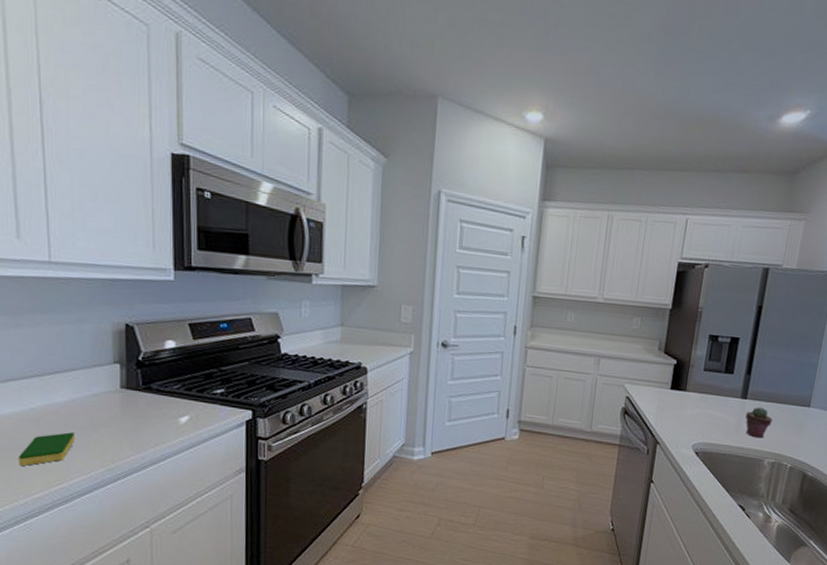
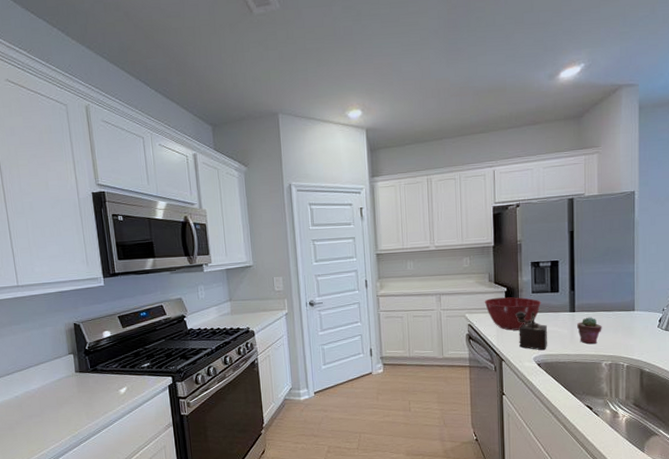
dish sponge: present [19,432,74,467] -> none [10,411,48,442]
mixing bowl: none [648,370,713,411] -> present [484,297,542,331]
pepper mill: none [679,389,714,438] -> present [516,311,548,351]

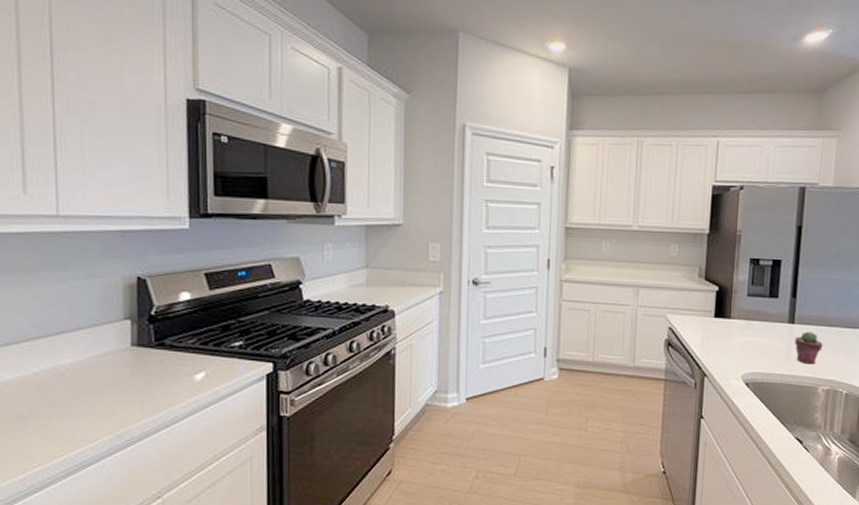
mixing bowl: present [484,297,542,331] -> none [690,298,758,340]
pepper mill: present [516,311,548,351] -> none [726,317,762,368]

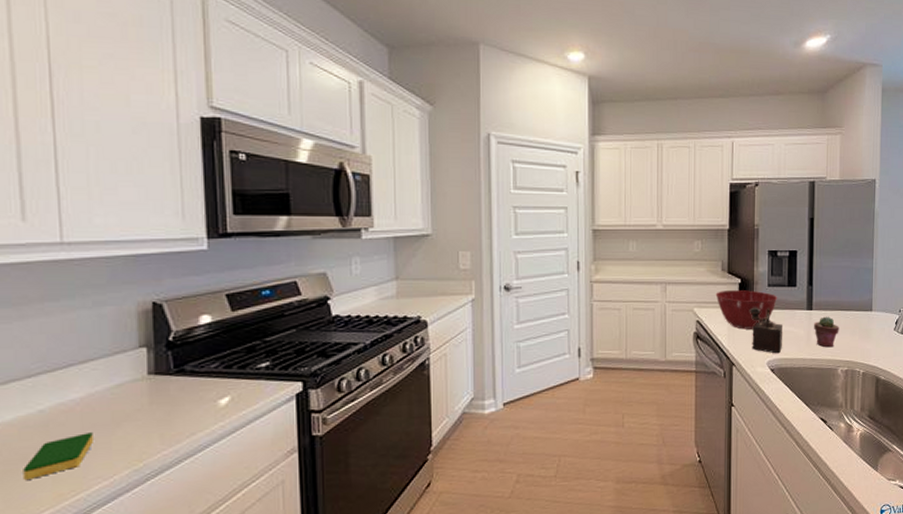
dish sponge: none [19,397,80,438] -> present [23,432,93,481]
mixing bowl: none [690,298,758,340] -> present [715,290,778,330]
pepper mill: none [726,317,762,368] -> present [750,307,783,354]

